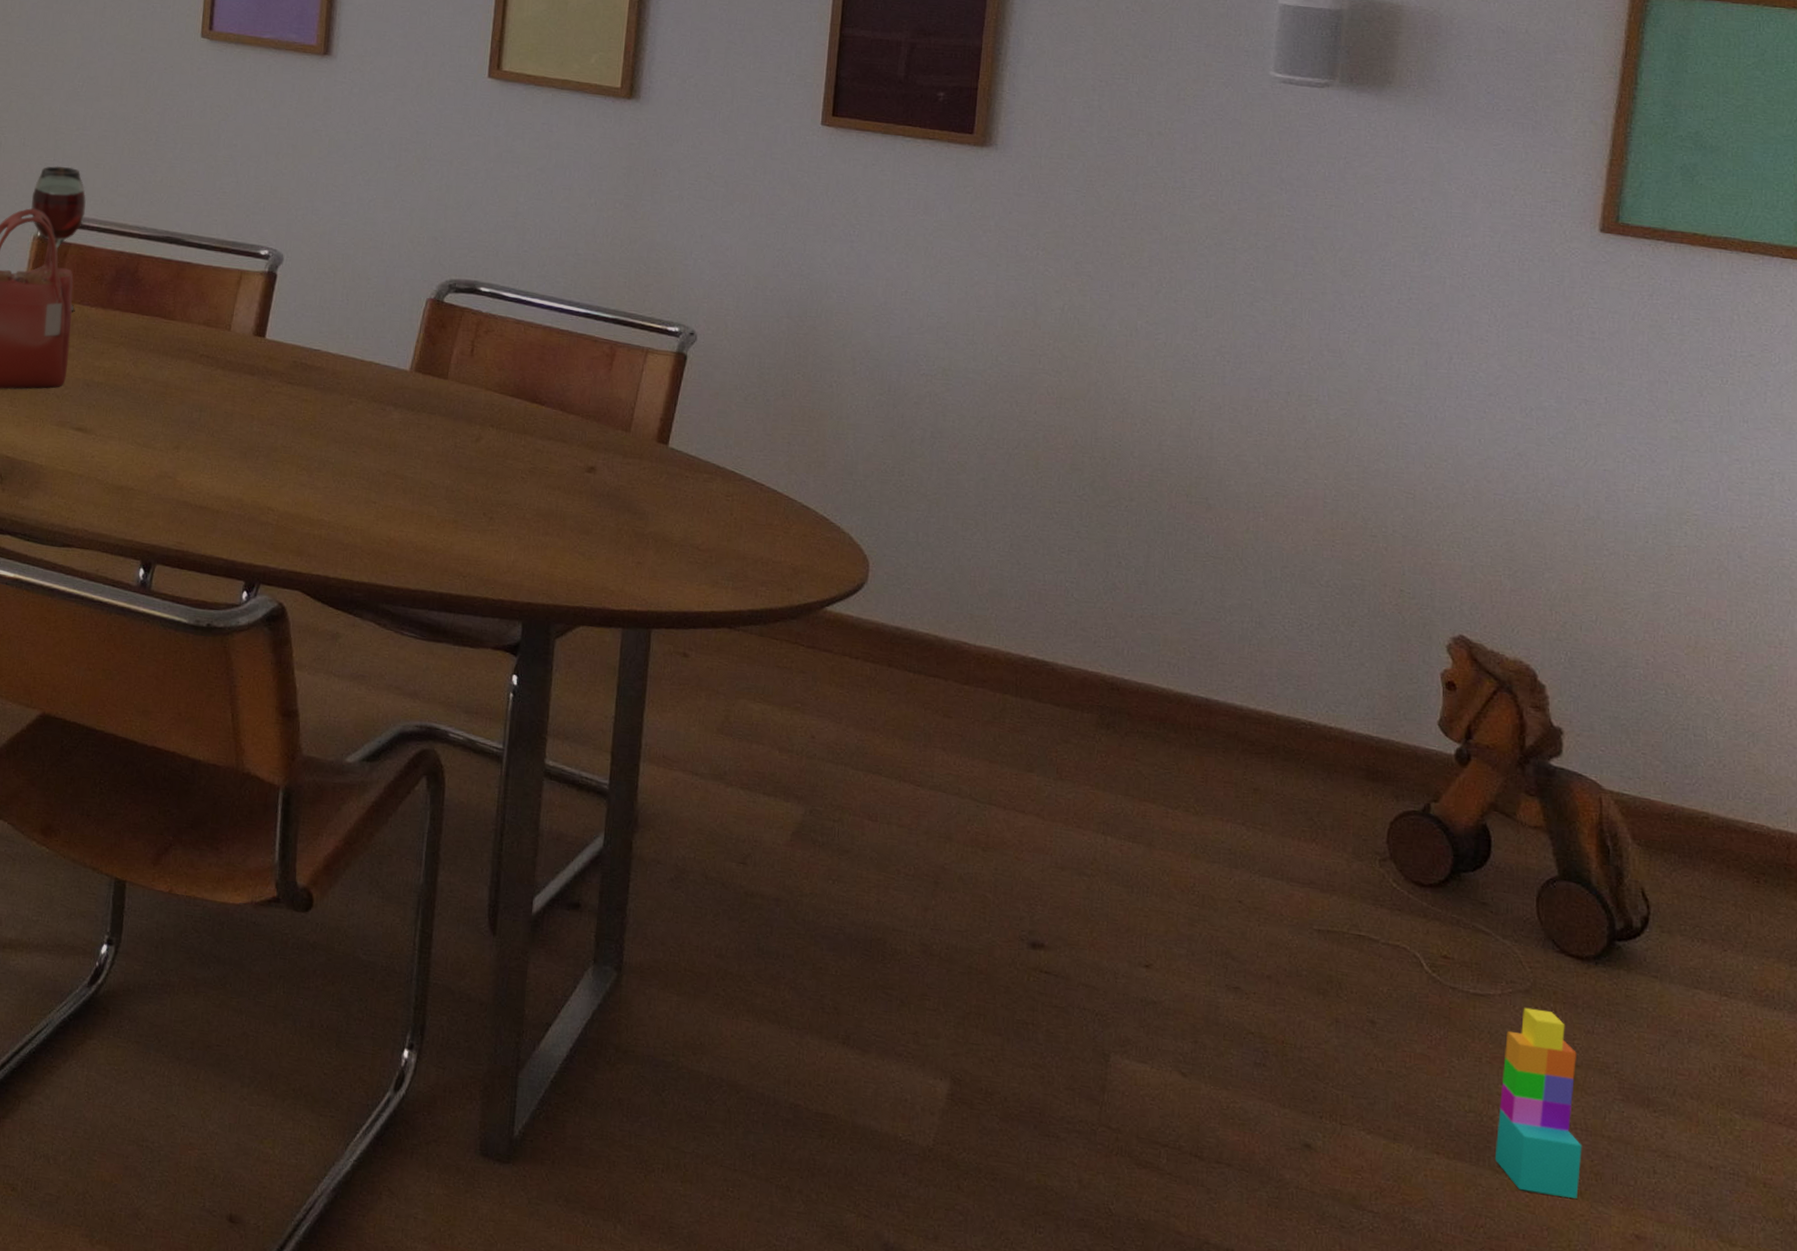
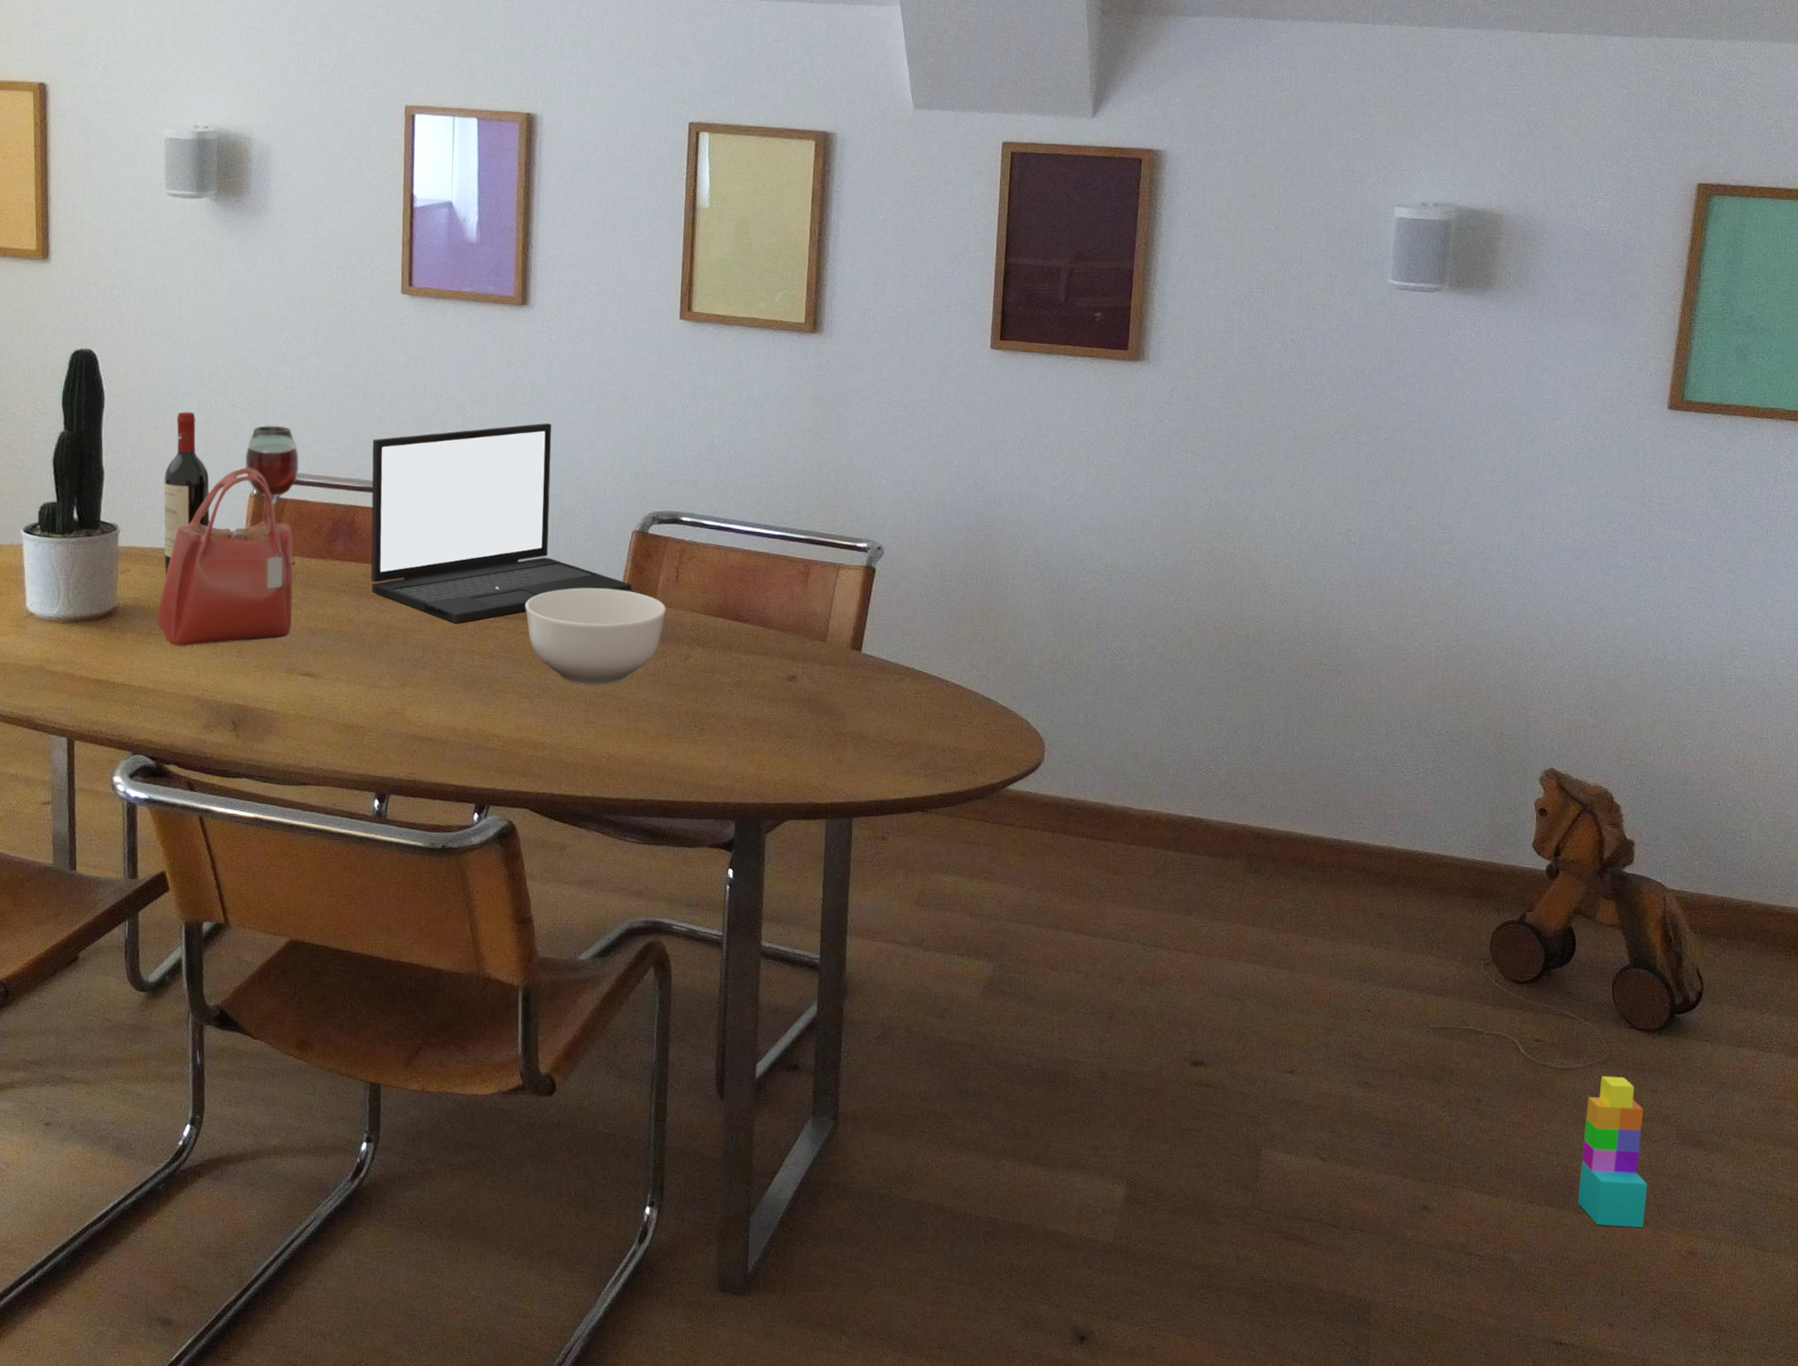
laptop: none [151,178,423,387] -> present [371,422,632,625]
bowl: none [309,355,459,463] -> present [525,588,666,686]

